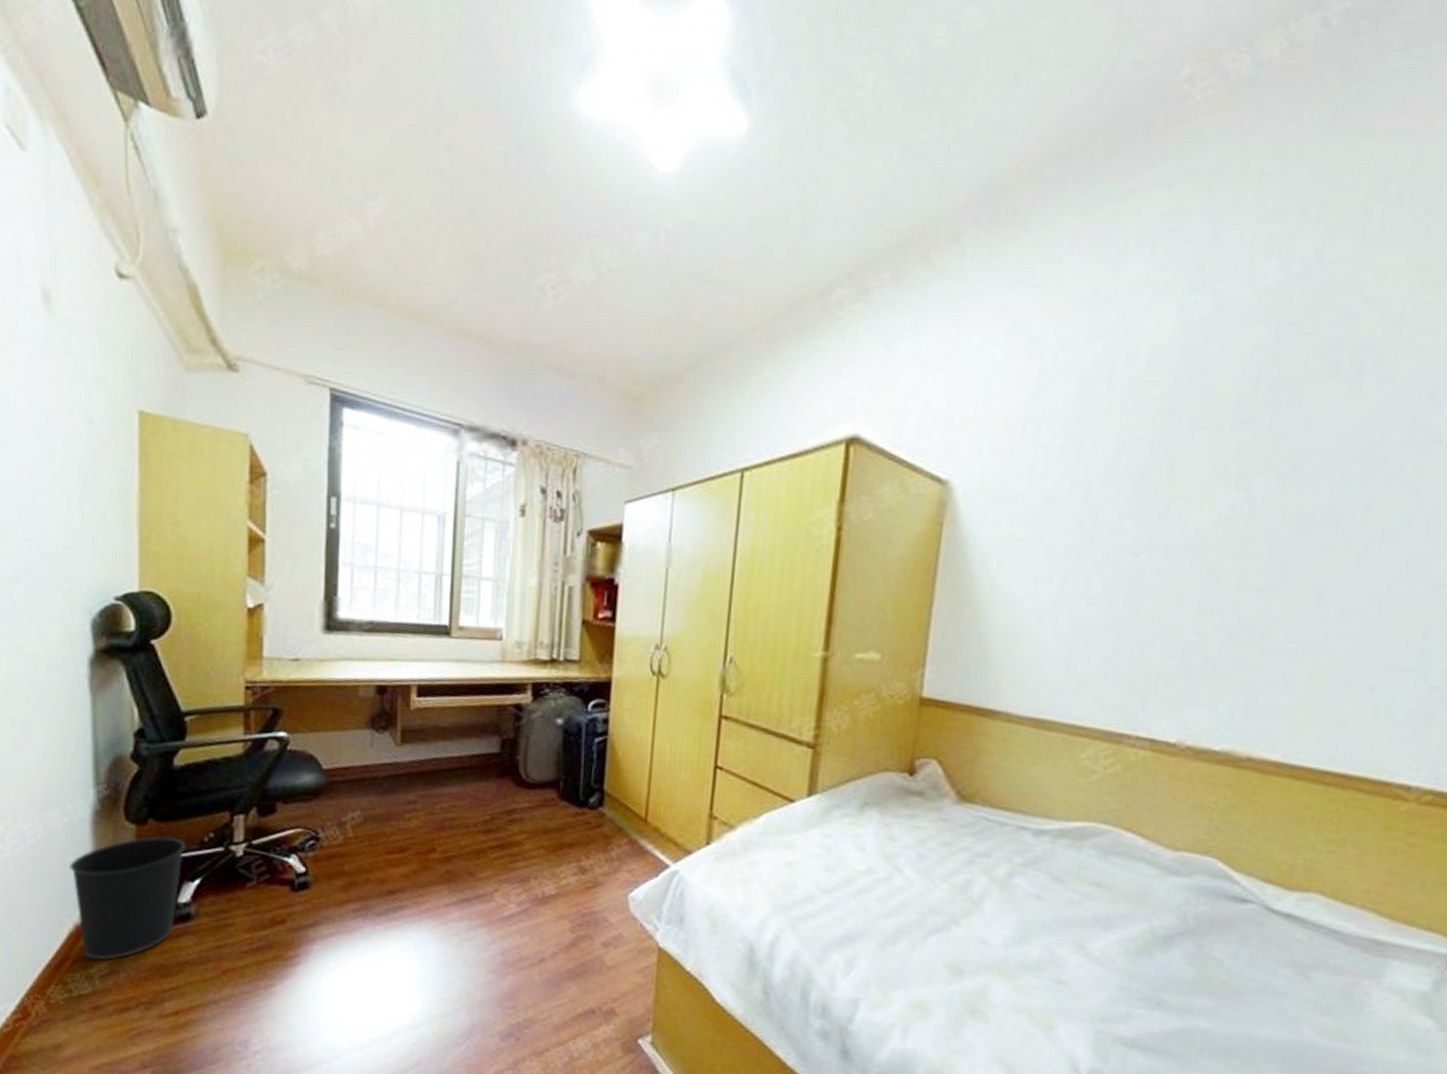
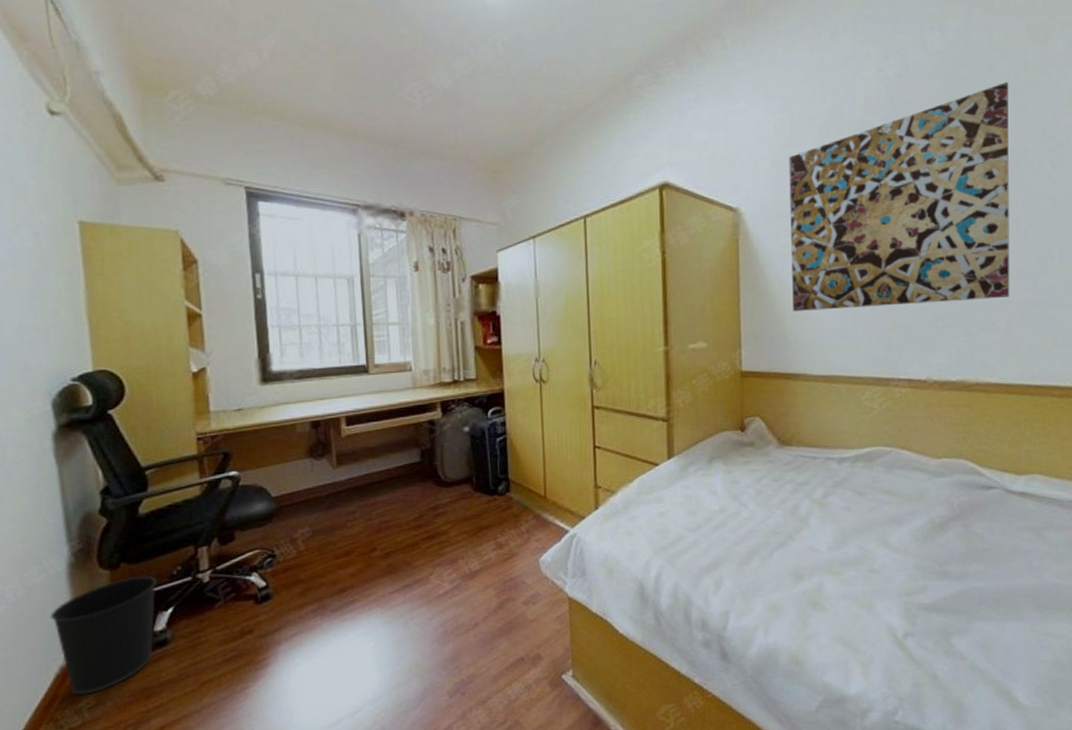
wall art: none [1003,341,1371,647] -> present [789,82,1010,311]

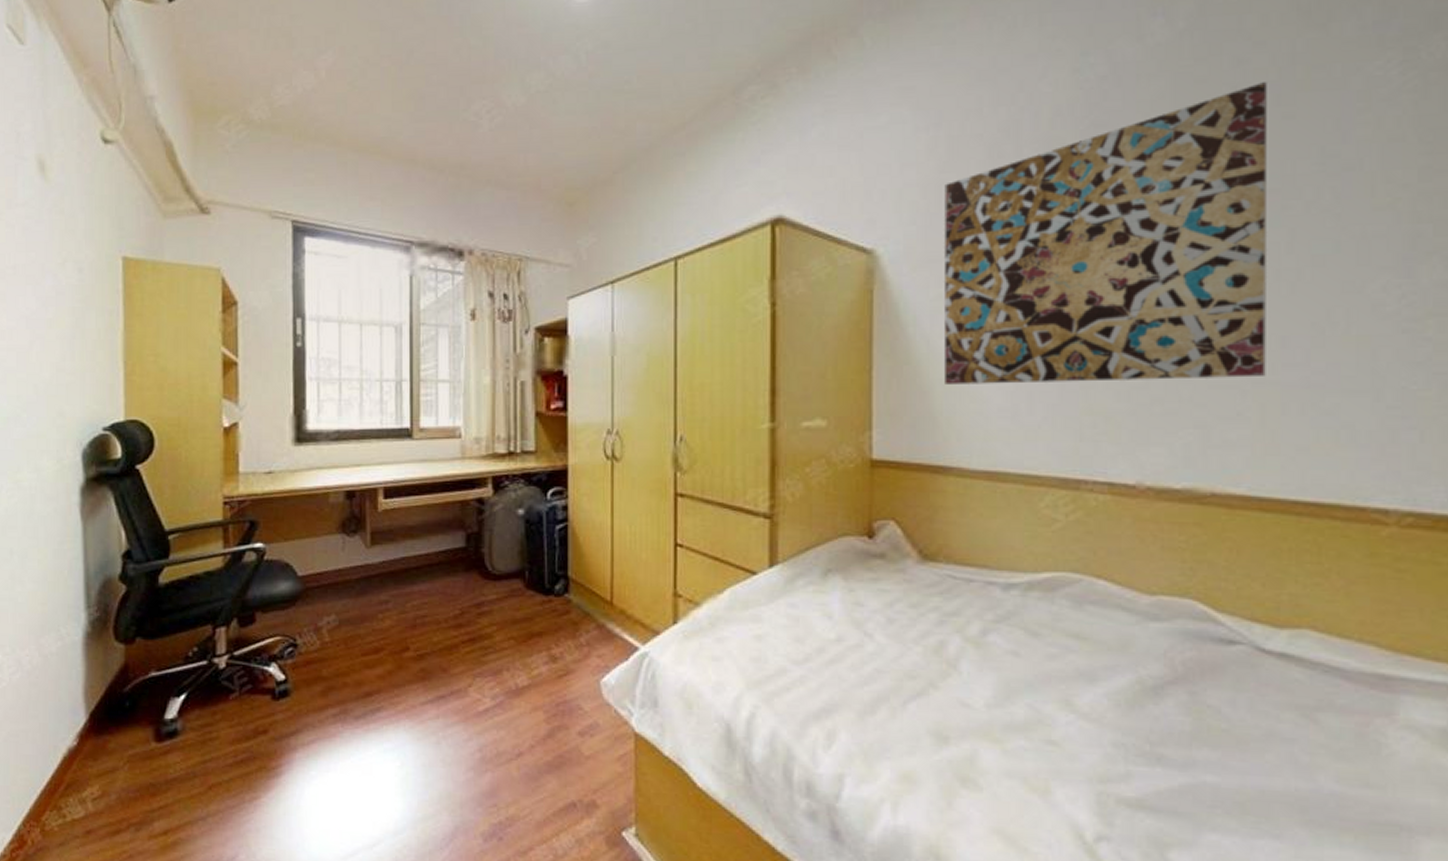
wastebasket: present [49,575,157,695] -> none [62,653,172,783]

